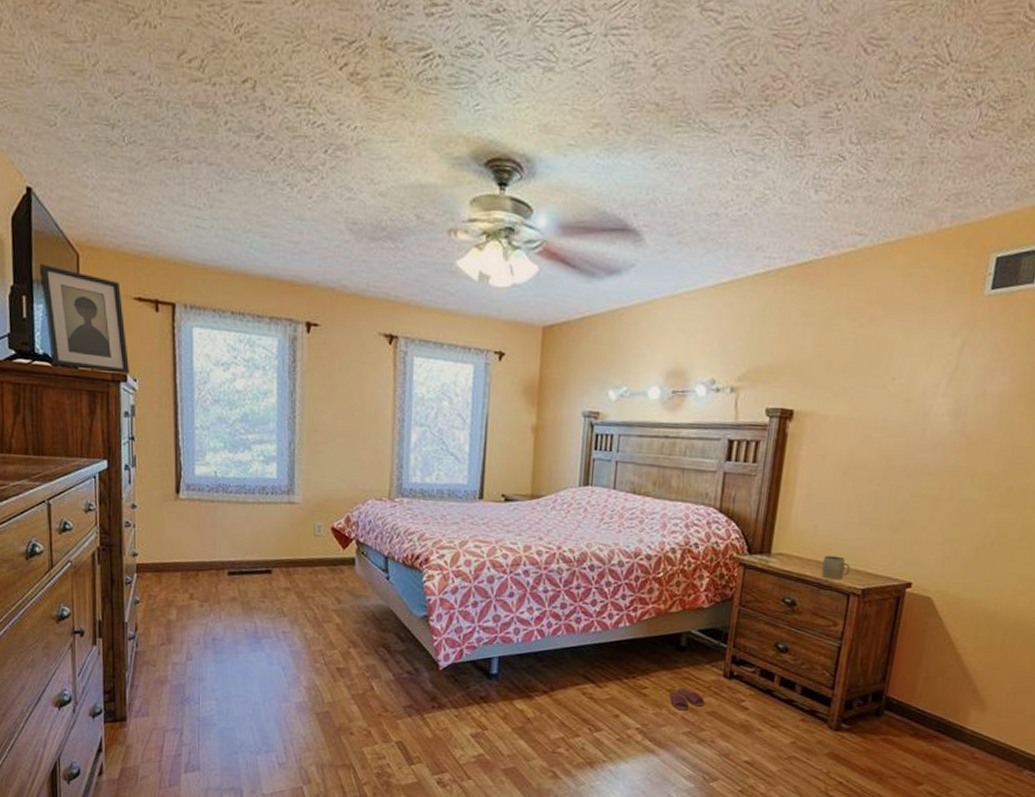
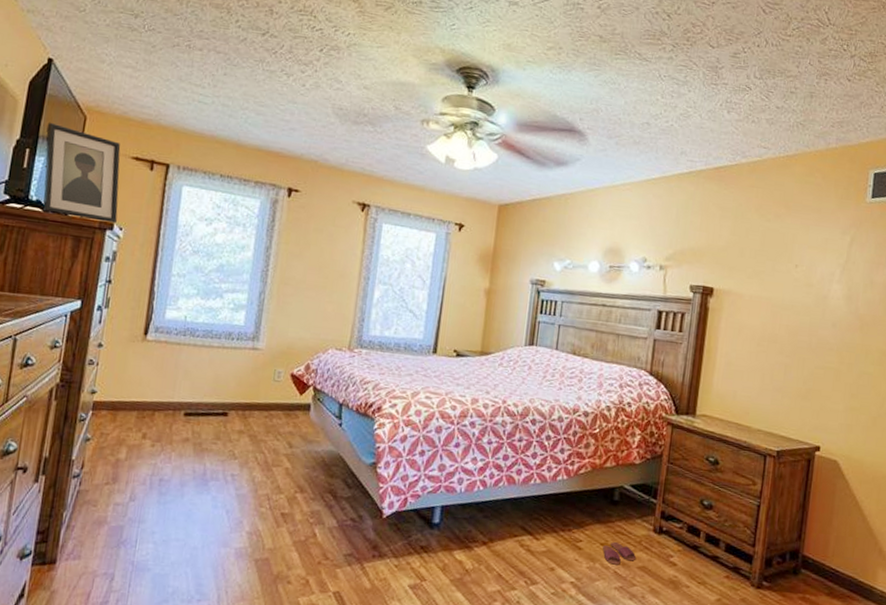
mug: present [821,555,851,580] -> none [740,418,766,442]

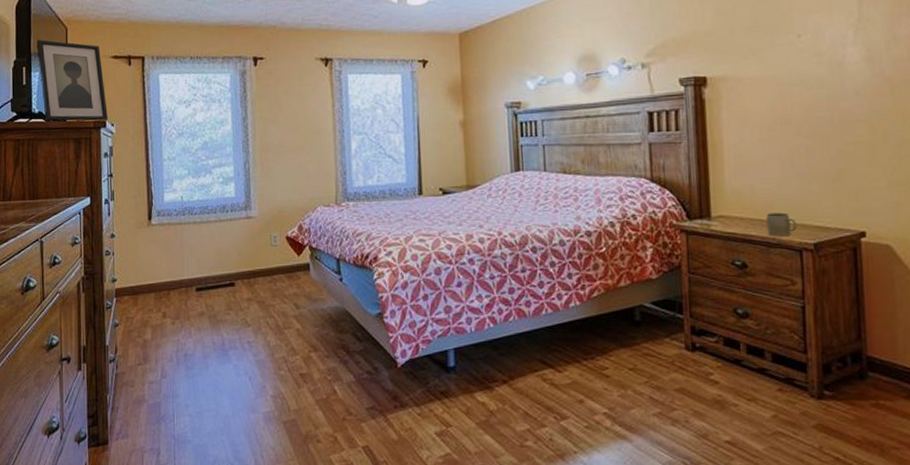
slippers: present [603,541,636,565] -> none [632,364,670,390]
mug: none [740,418,766,442] -> present [766,212,797,237]

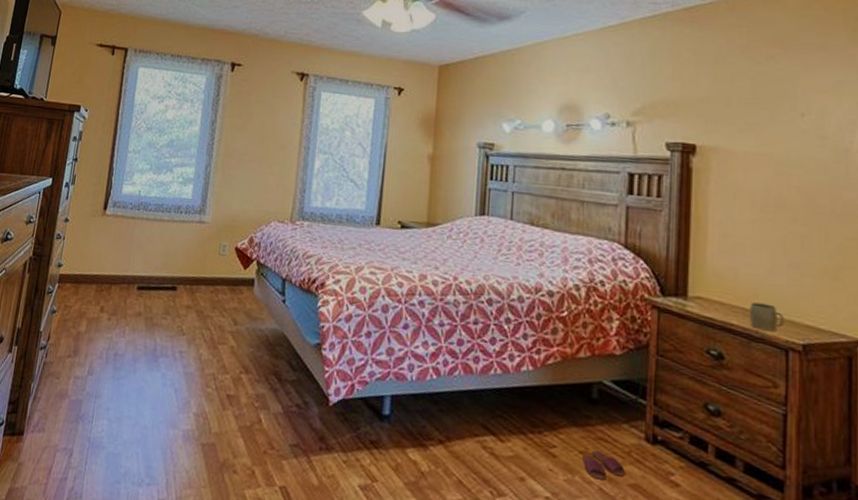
picture frame: present [37,40,108,122] -> none [24,20,88,105]
slippers: none [632,364,670,390] -> present [582,450,625,480]

